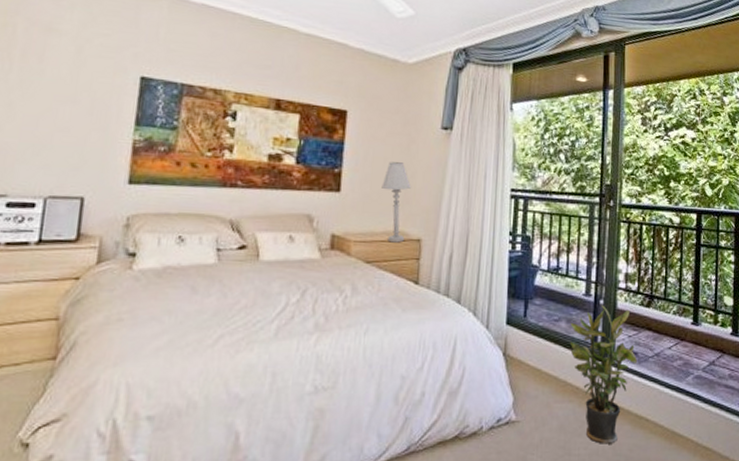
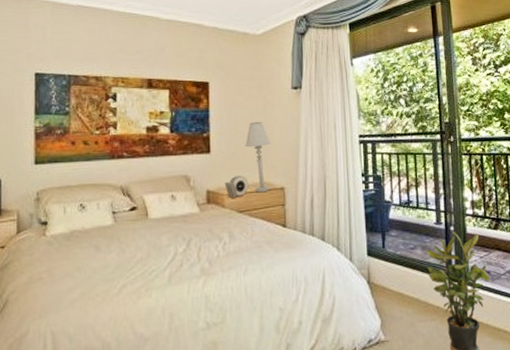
alarm clock: none [353,221,381,247] -> present [224,176,249,199]

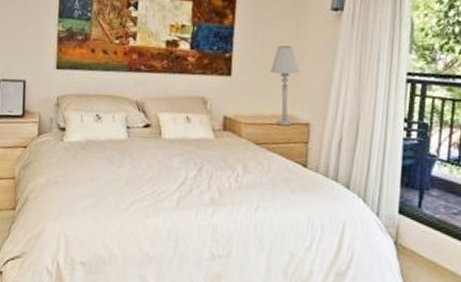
alarm clock: present [224,176,249,199] -> none [243,104,270,129]

